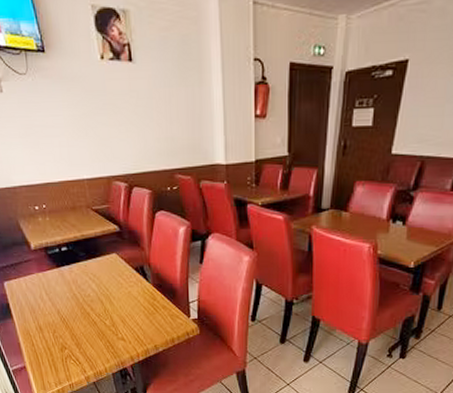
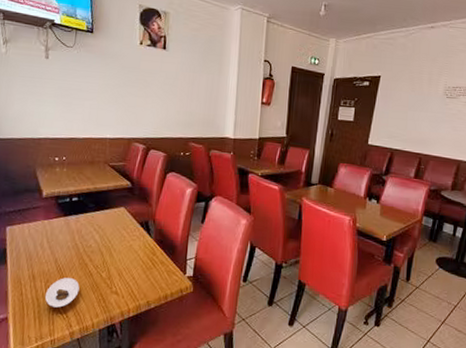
saucer: none [55,327,87,355] -> present [45,278,80,308]

